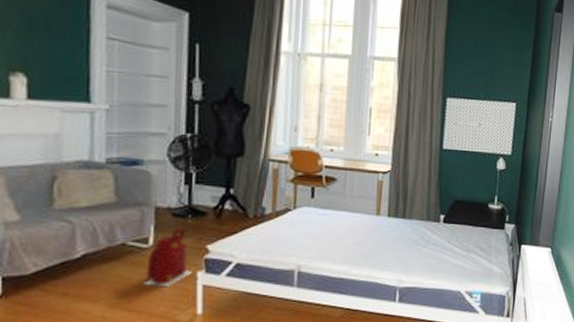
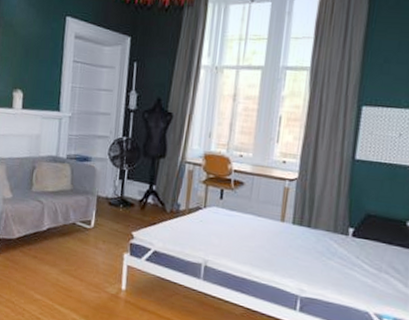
backpack: present [143,226,193,286] -> none [85,214,121,262]

